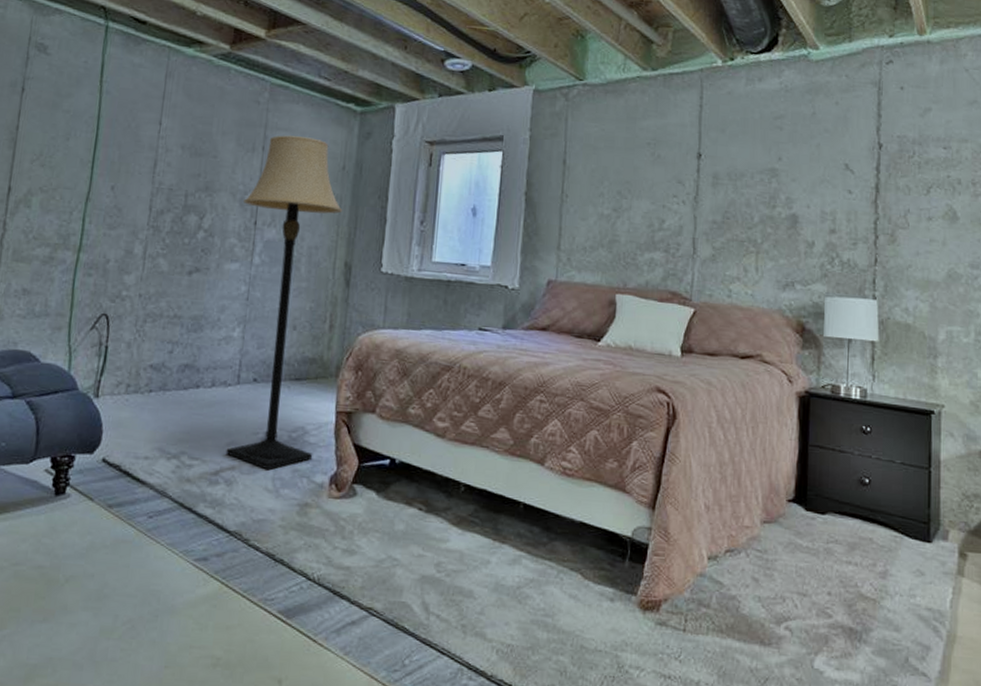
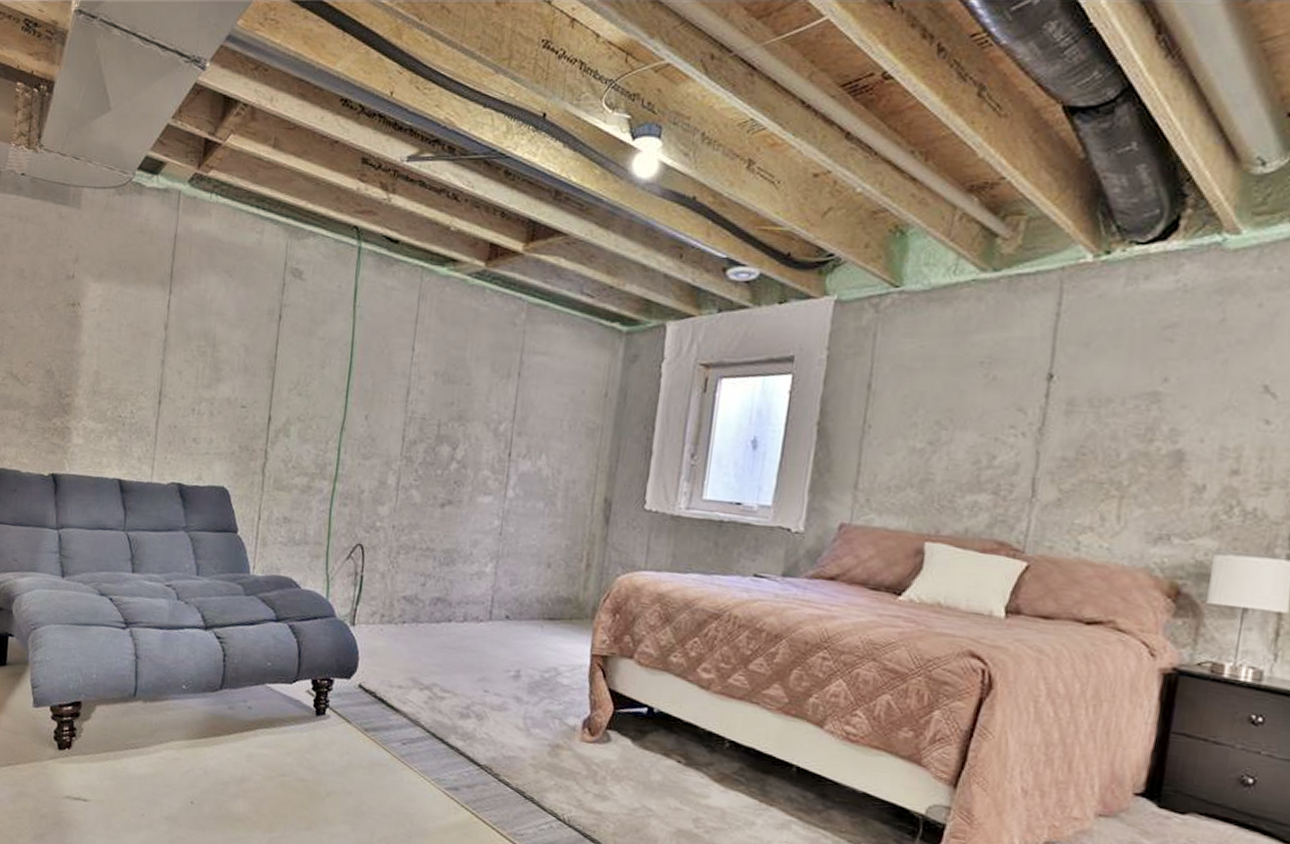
lamp: present [225,135,343,471] -> none [477,359,604,709]

